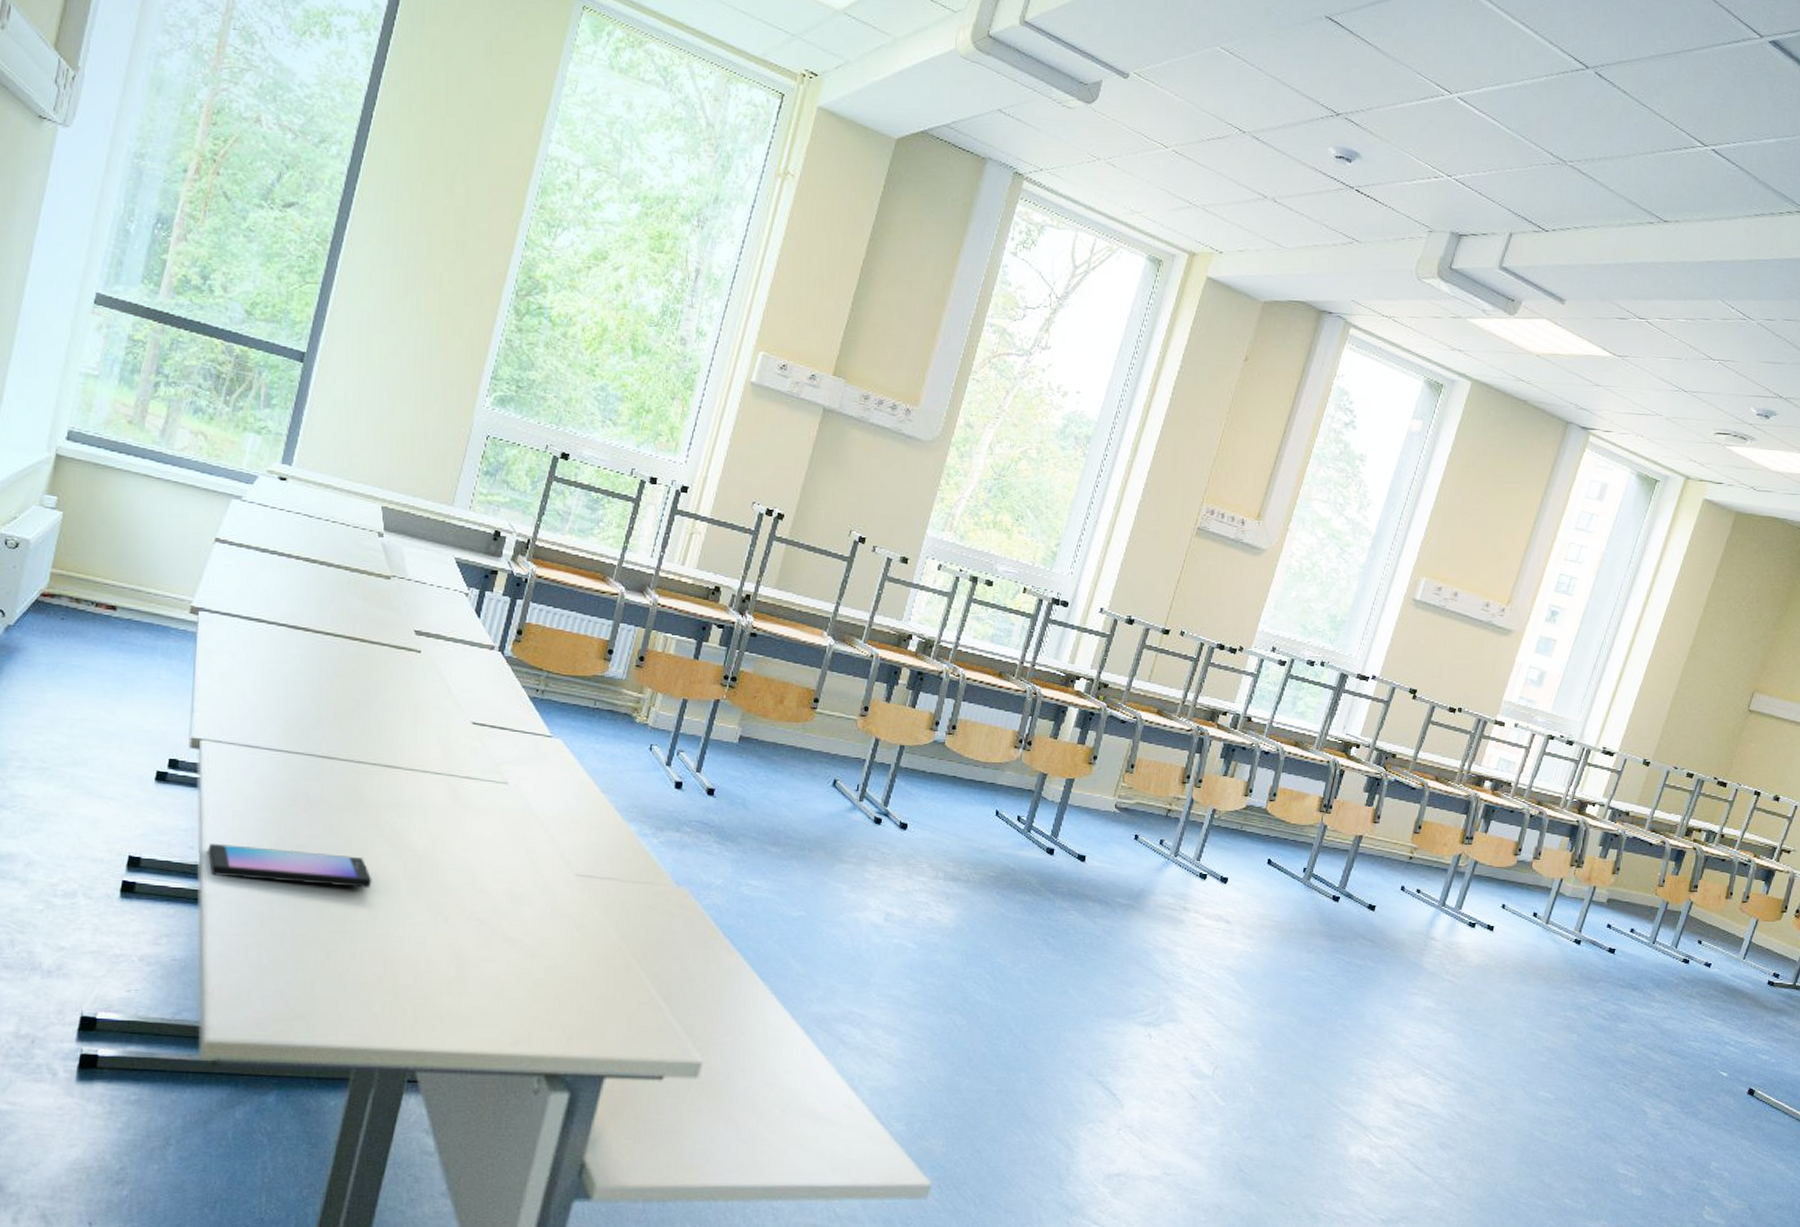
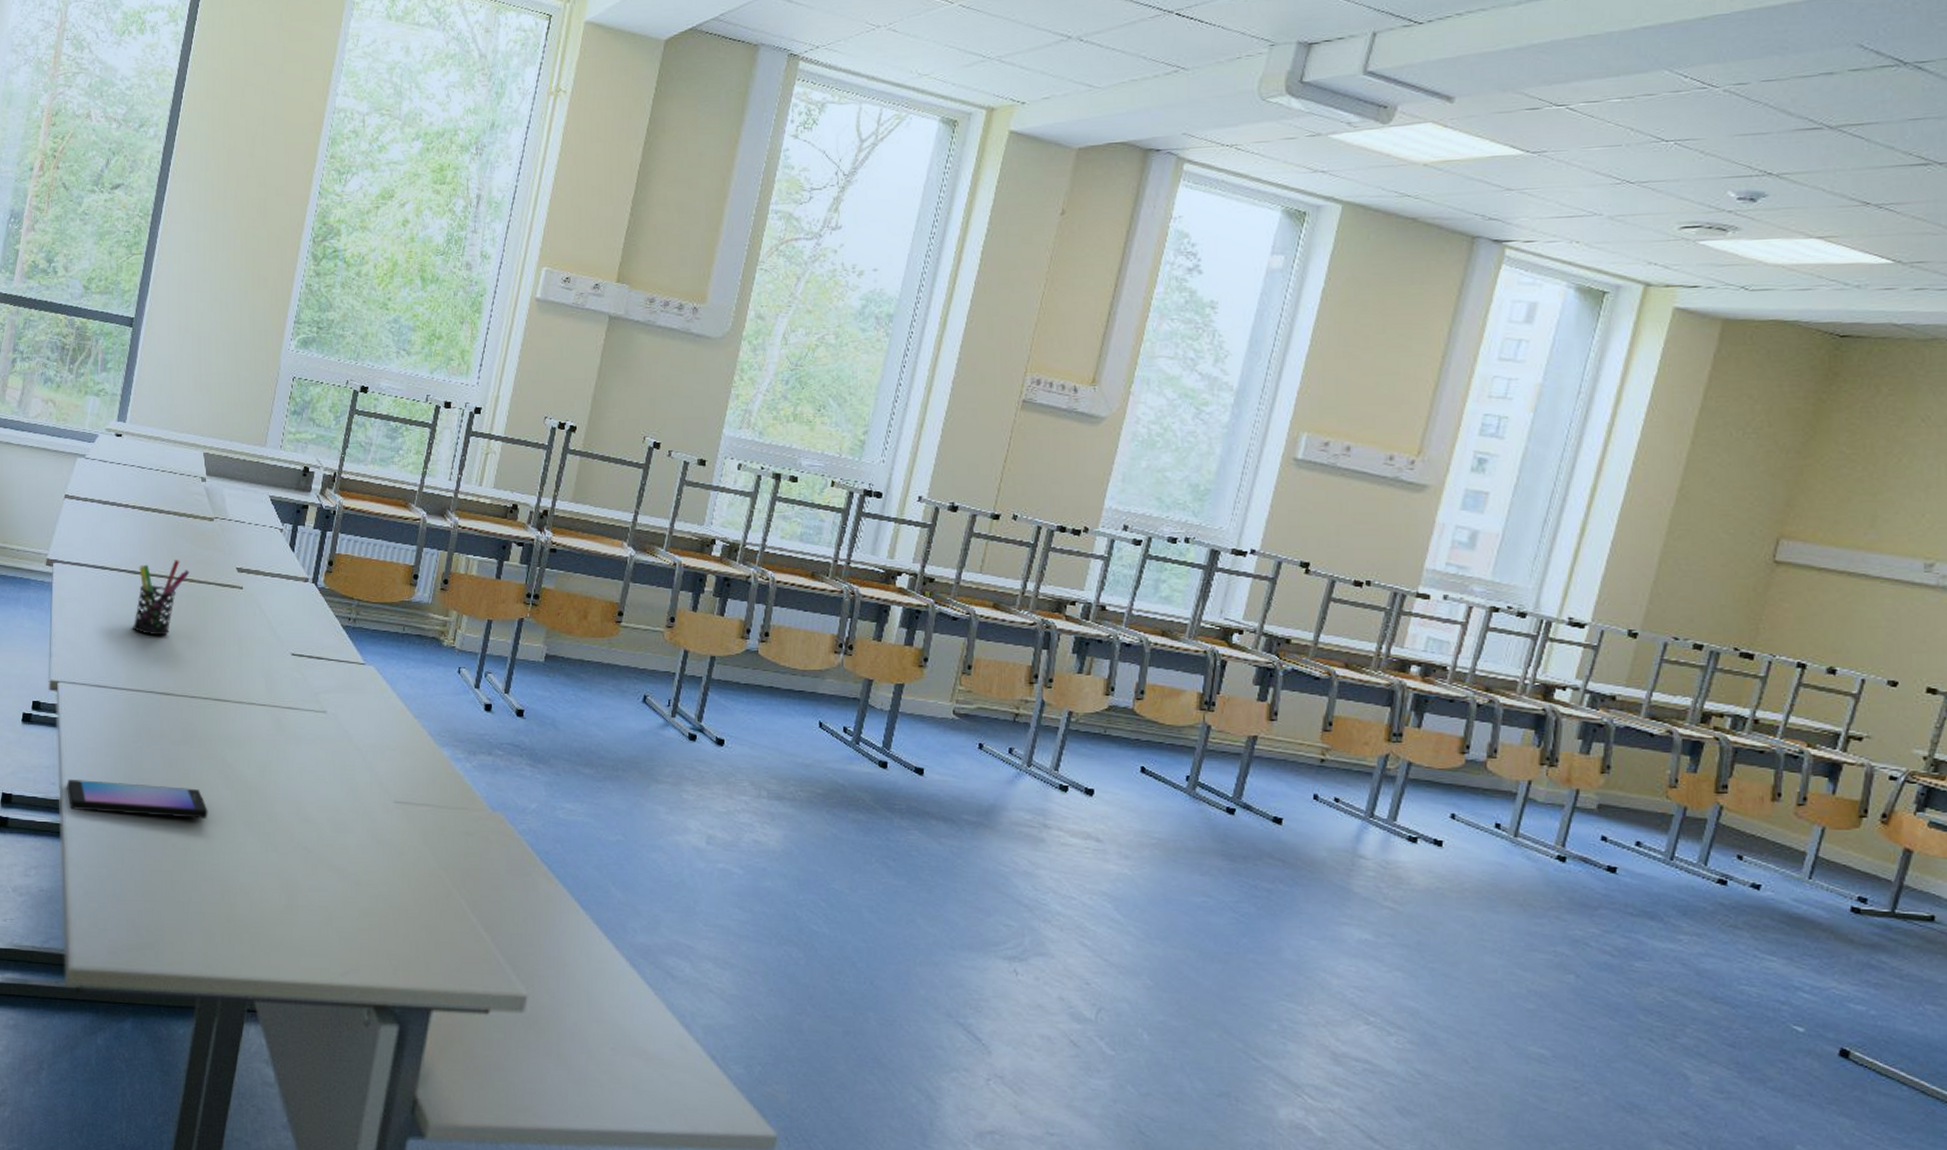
pen holder: none [292,617,361,697] -> present [133,560,190,636]

